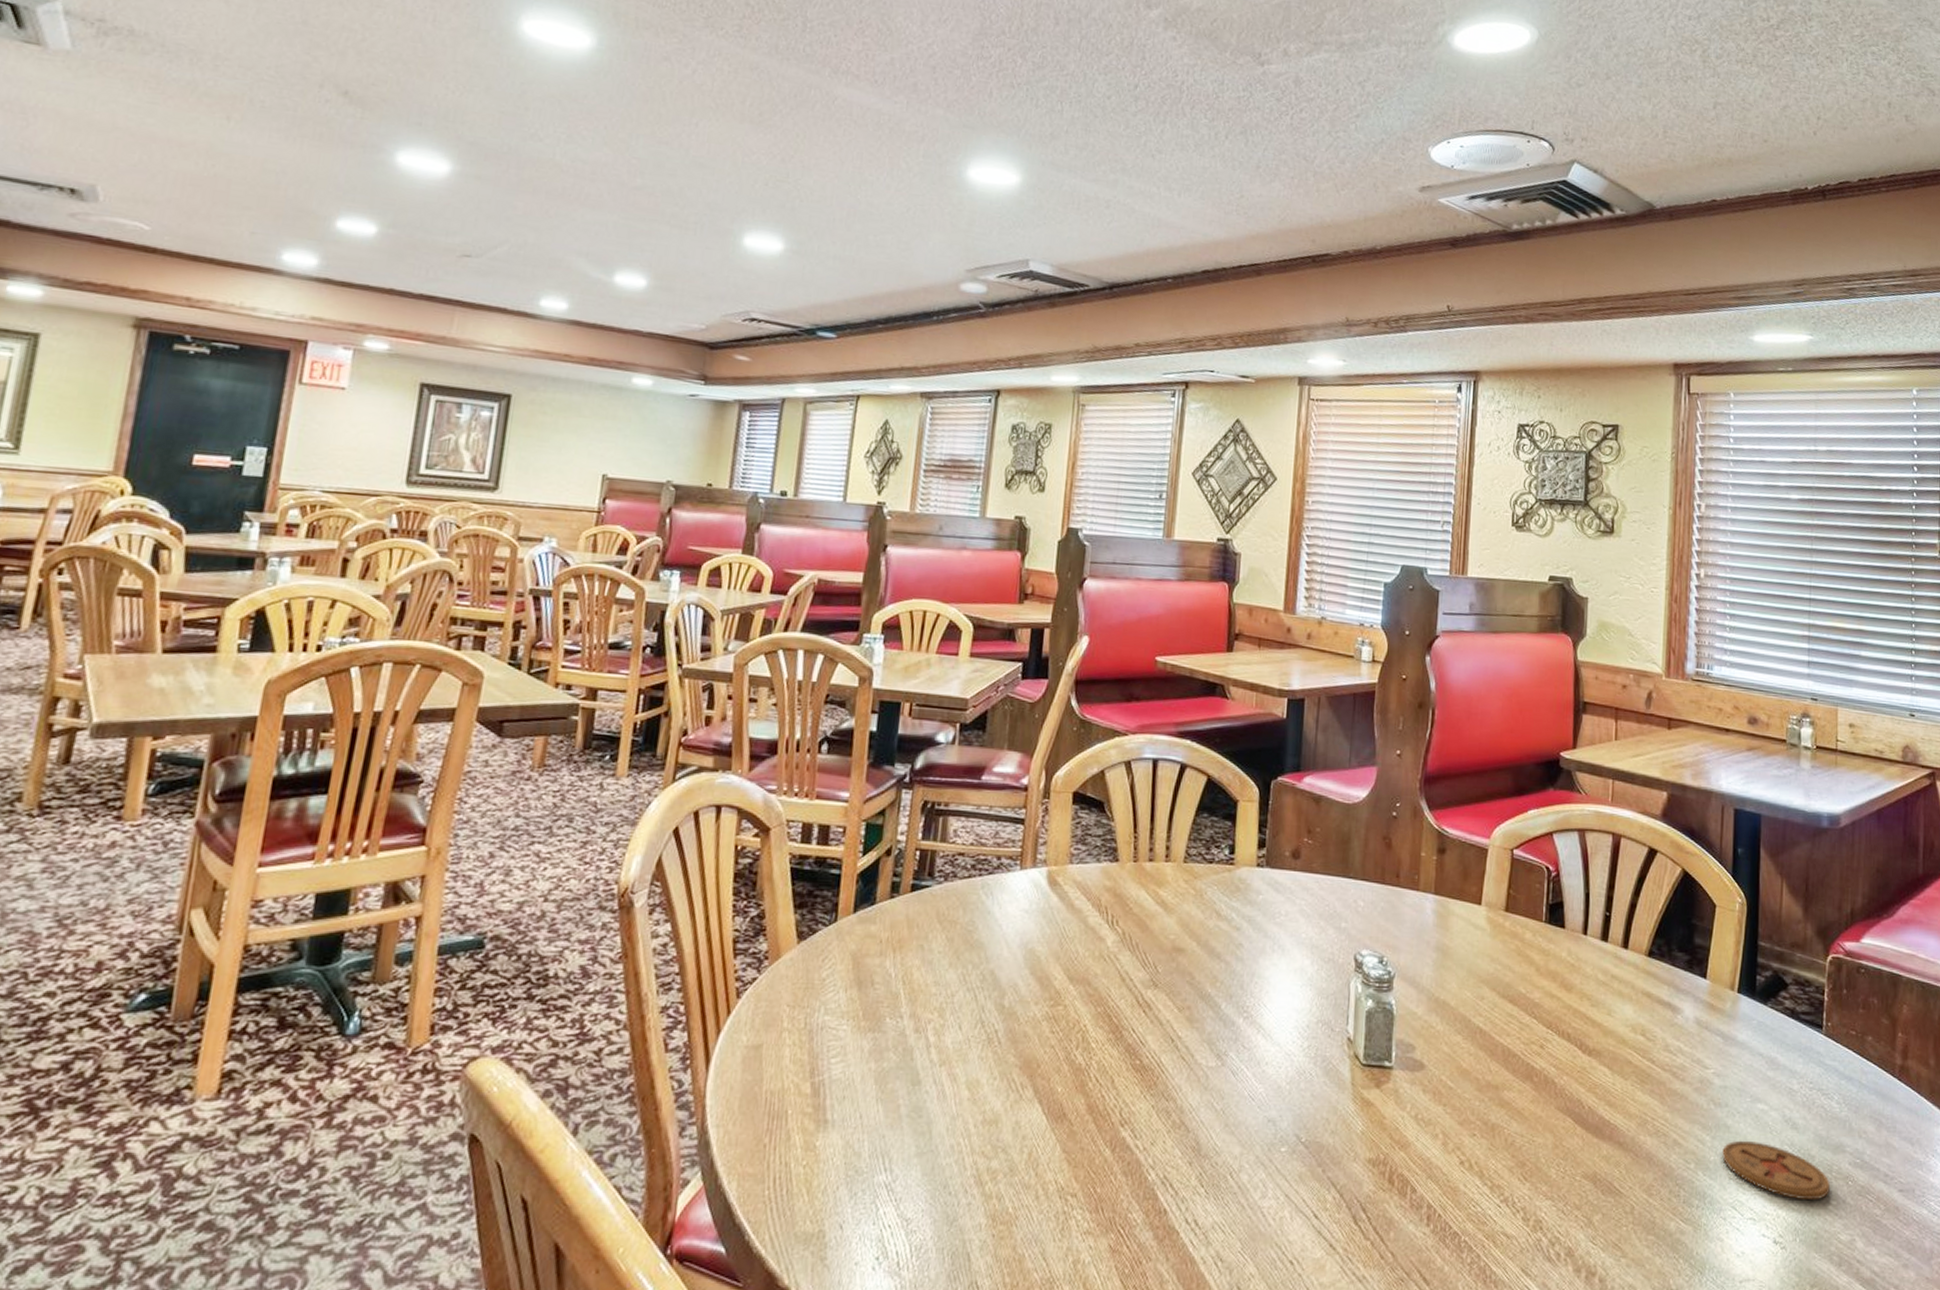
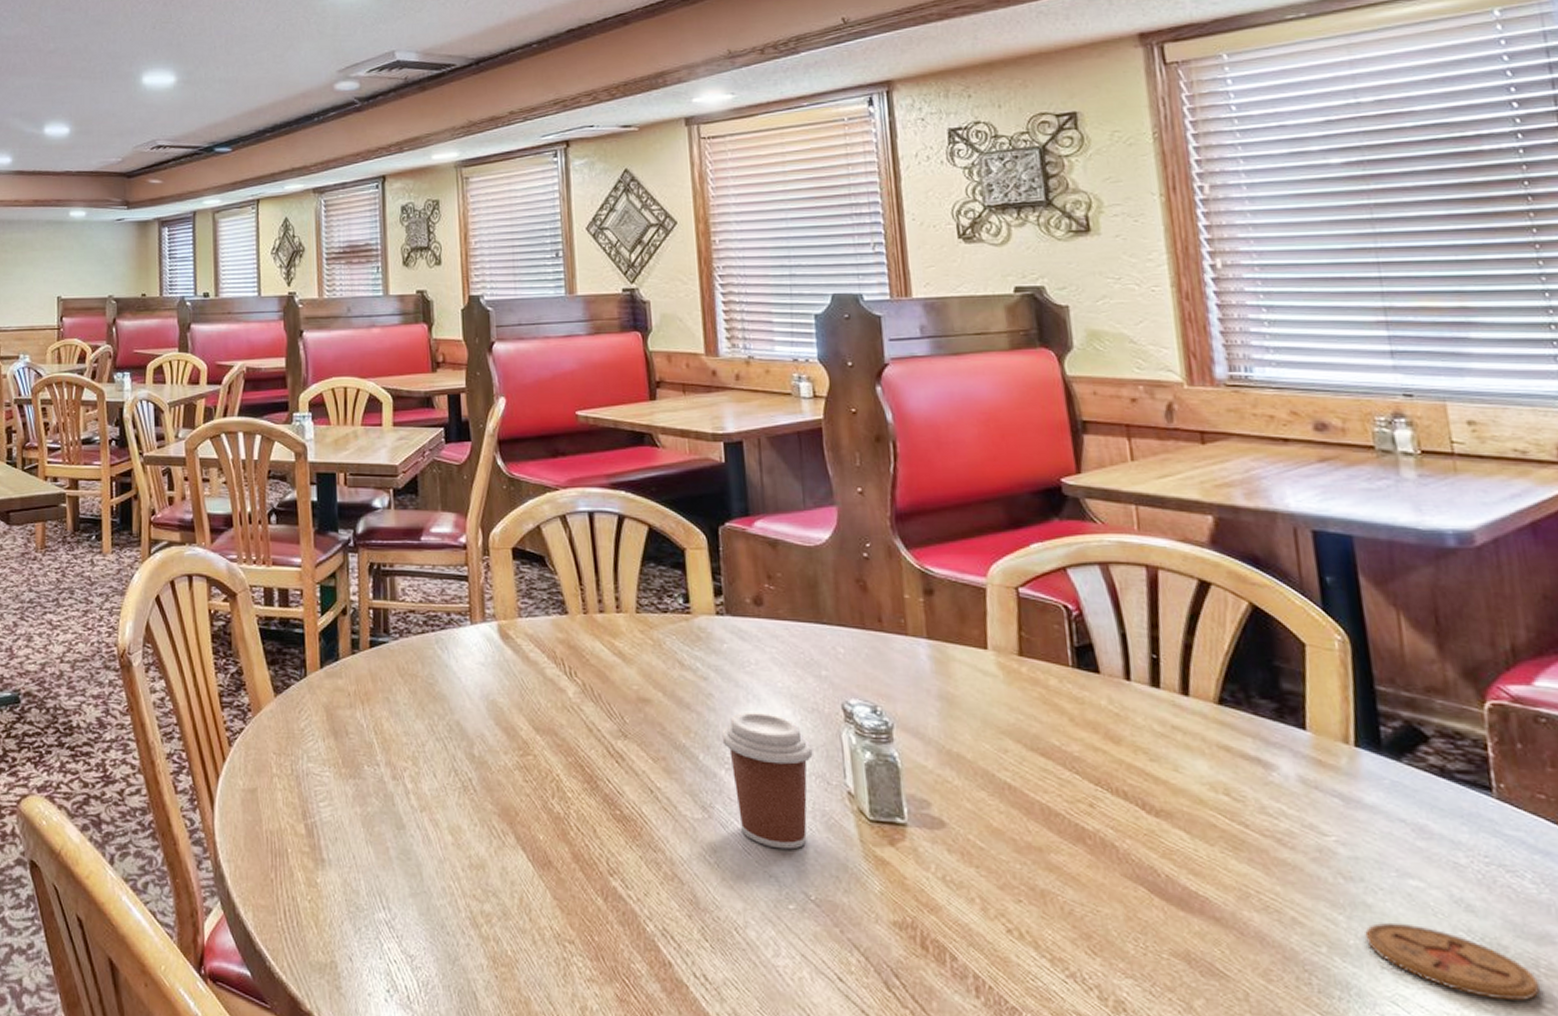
coffee cup: none [1244,961,1323,1094] -> present [721,711,813,850]

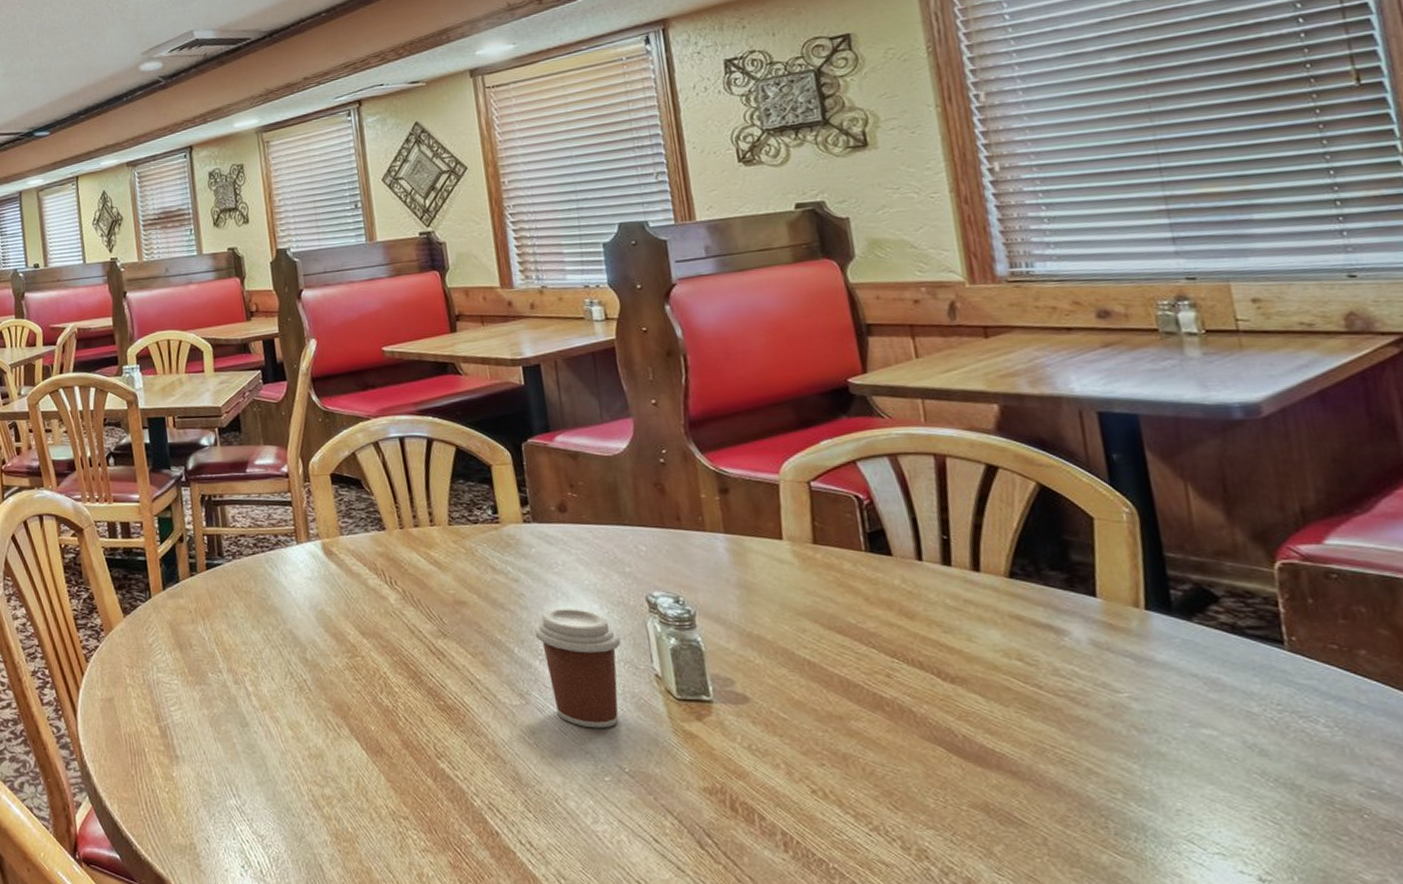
coaster: present [1365,922,1541,1000] -> none [1159,768,1336,834]

